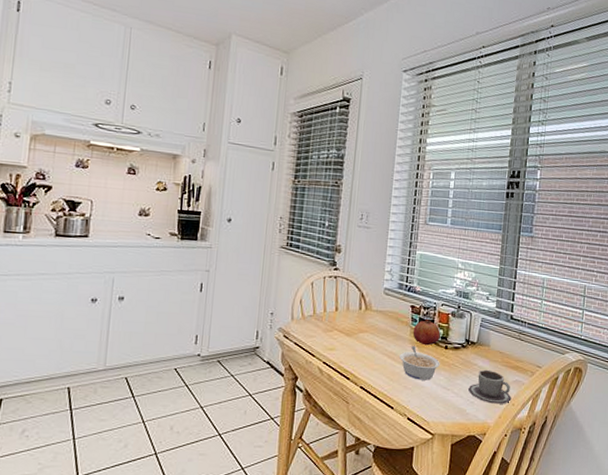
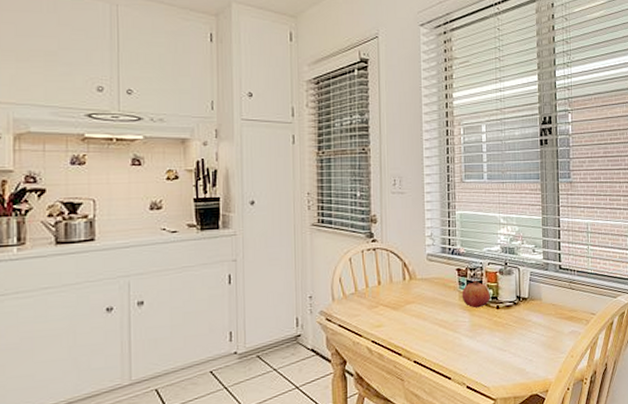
legume: present [399,346,440,380] -> none [451,310,493,345]
cup: present [468,369,512,404] -> none [525,324,570,359]

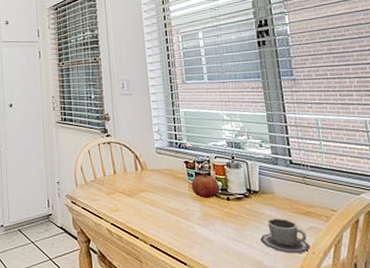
cup: none [525,324,570,359] -> present [260,218,311,254]

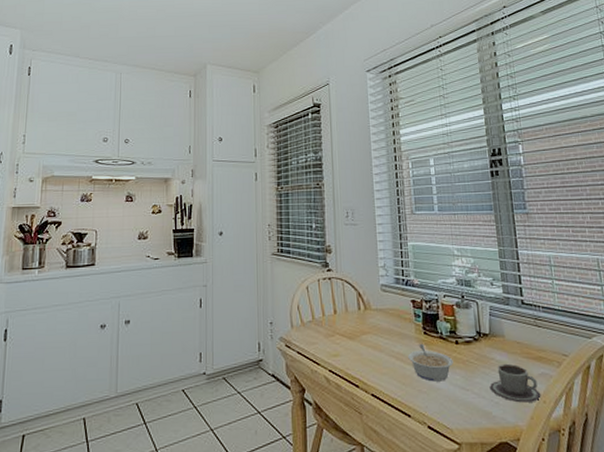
legume: none [183,201,225,234] -> present [408,344,453,382]
fruit: present [191,172,220,199] -> none [418,312,448,342]

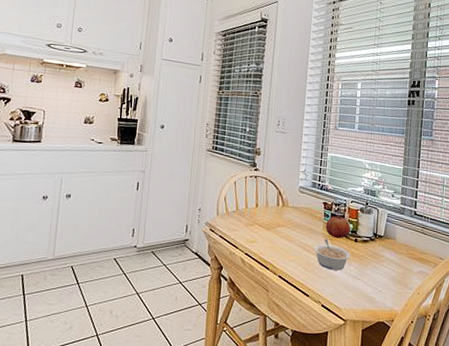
fruit: none [418,312,448,342] -> present [325,214,351,239]
cup: present [490,363,541,403] -> none [377,261,417,293]

